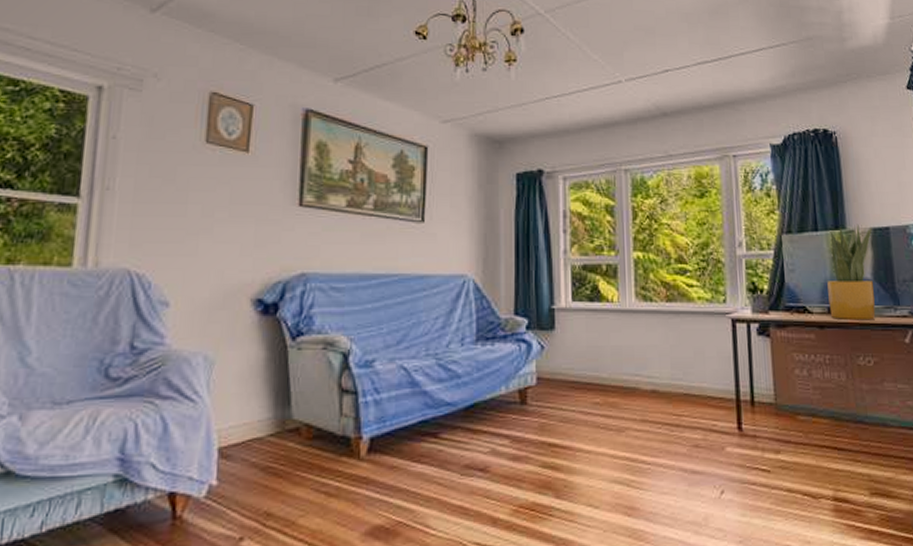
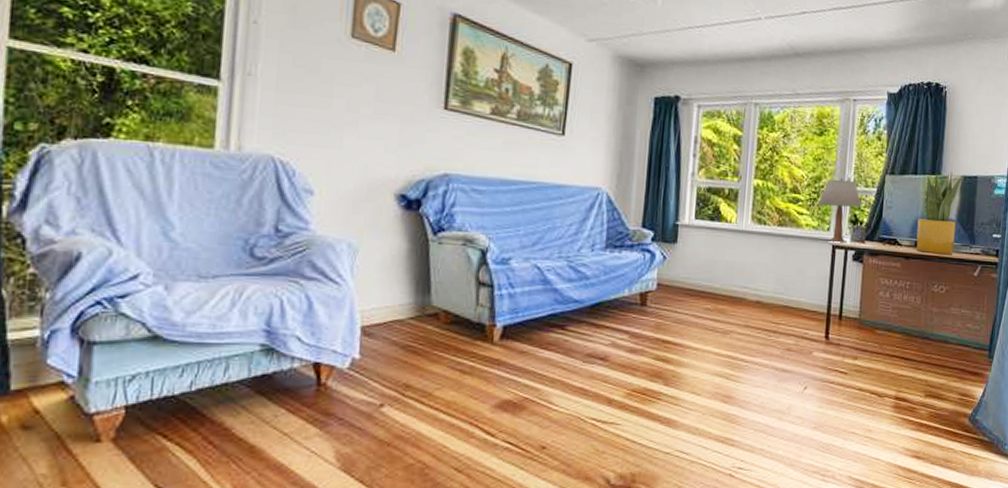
table lamp: none [709,242,760,316] -> present [818,178,862,243]

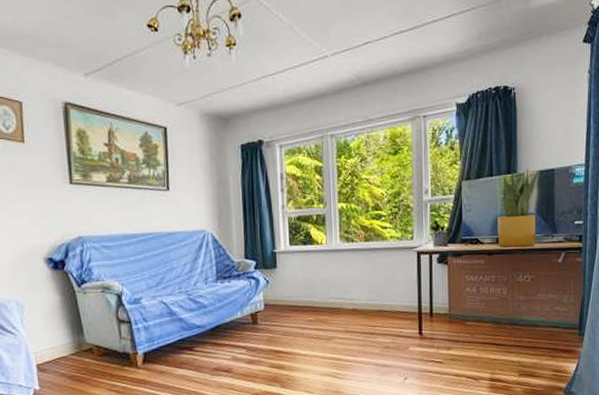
table lamp: present [818,178,862,243] -> none [400,190,442,250]

